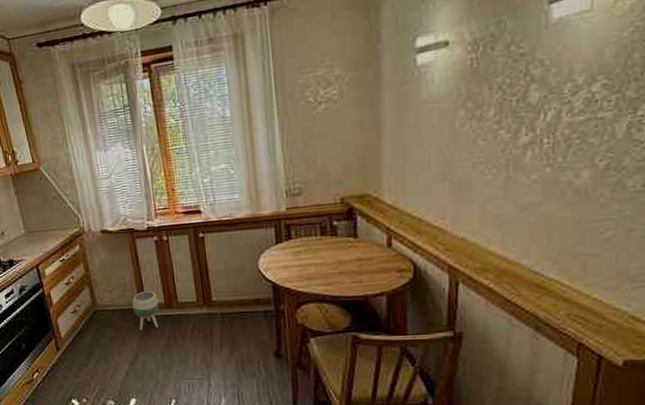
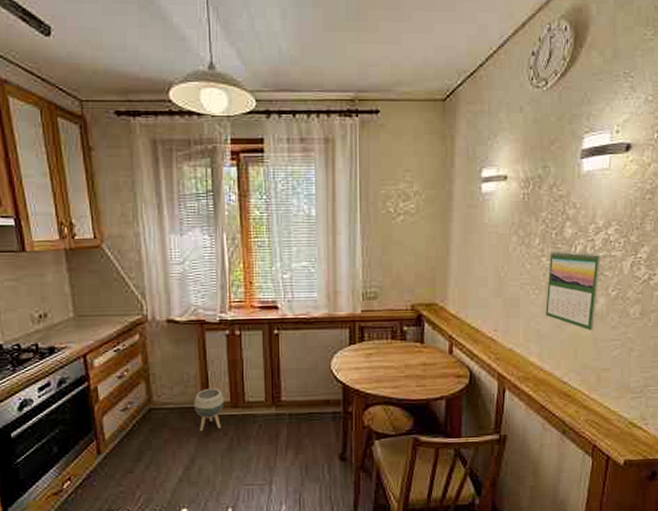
calendar: none [506,117,582,211] -> present [545,250,600,331]

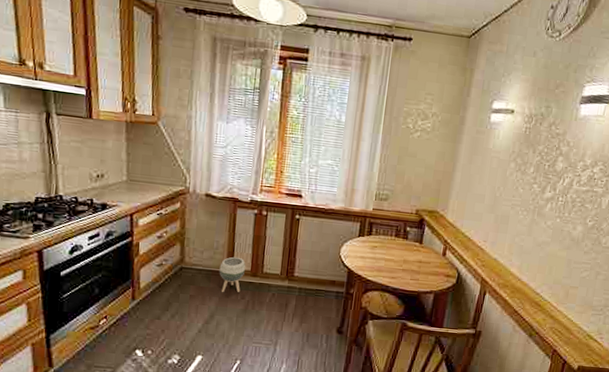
calendar: present [545,250,600,331] -> none [529,179,584,253]

